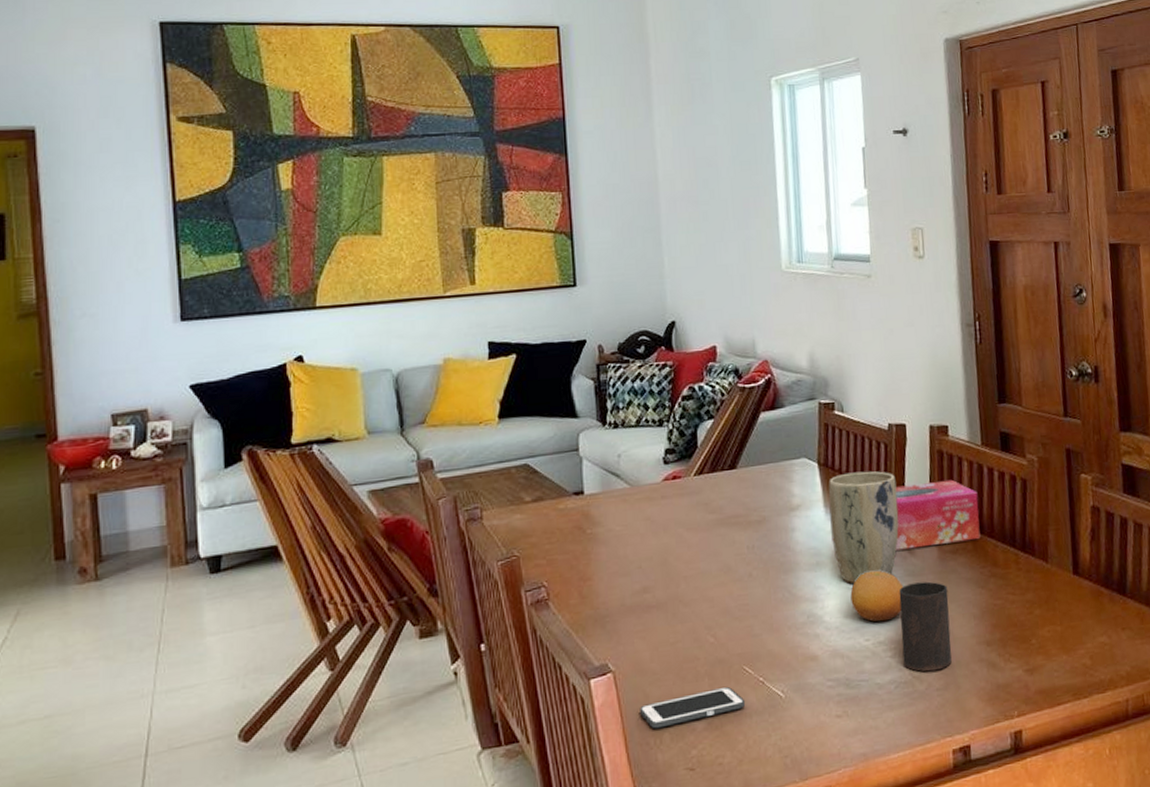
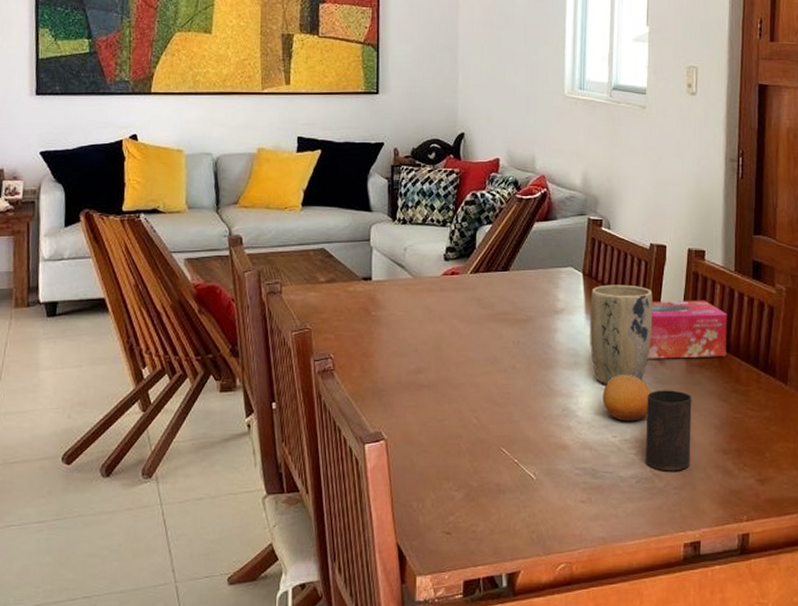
cell phone: present [640,686,746,729] -> none [406,464,501,494]

